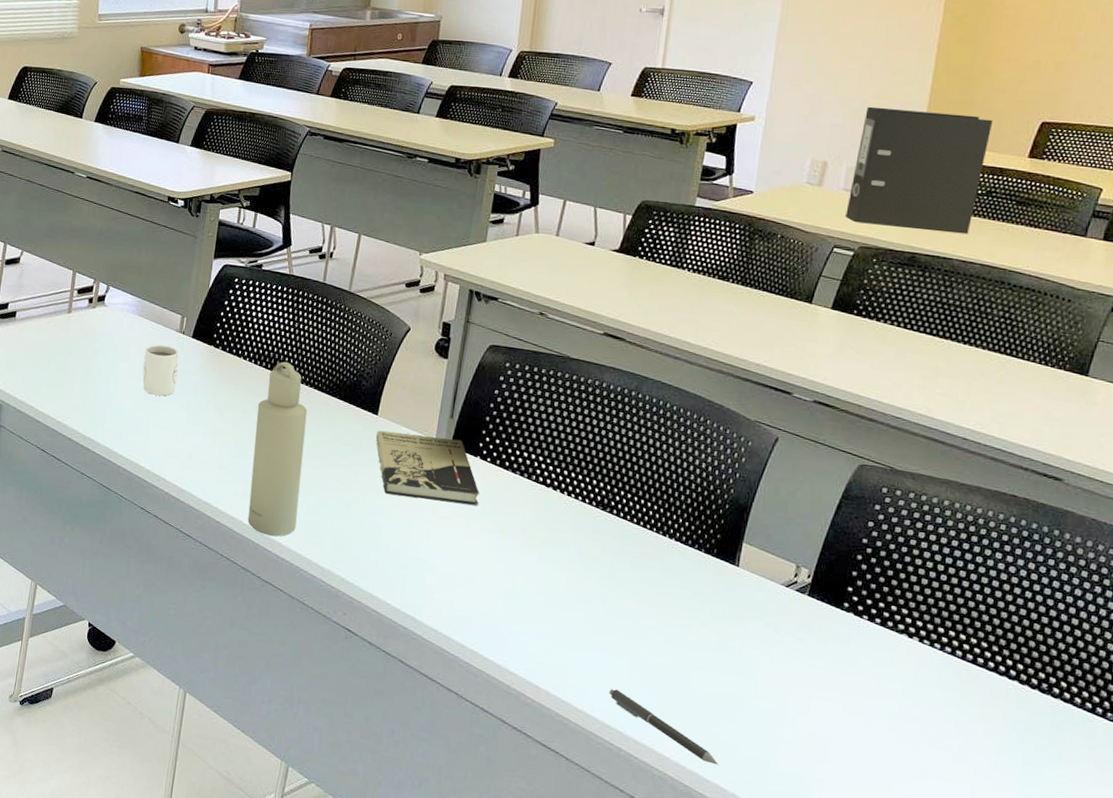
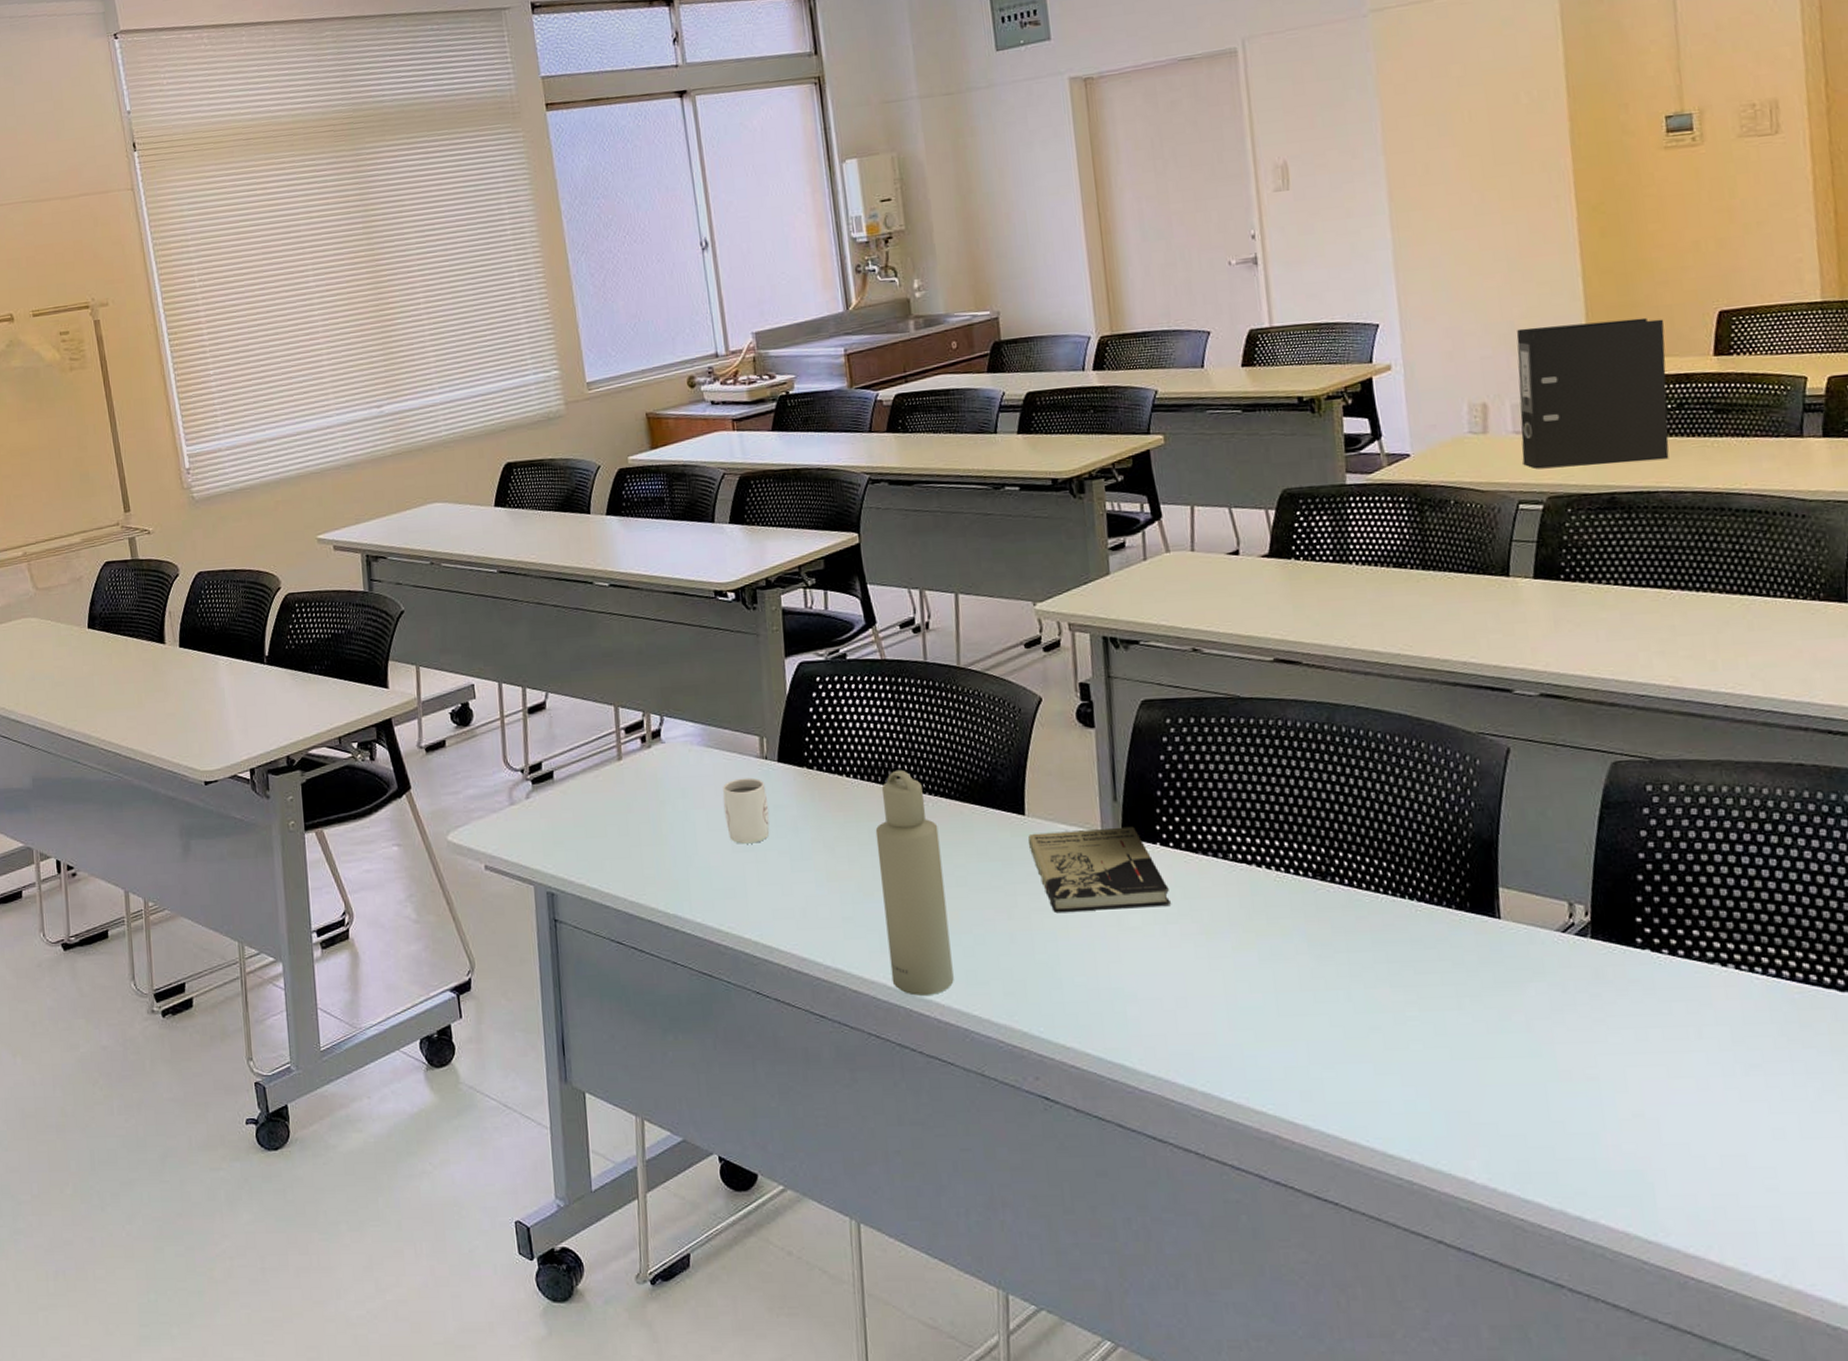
pen: present [609,689,718,765] -> none [1381,1106,1535,1178]

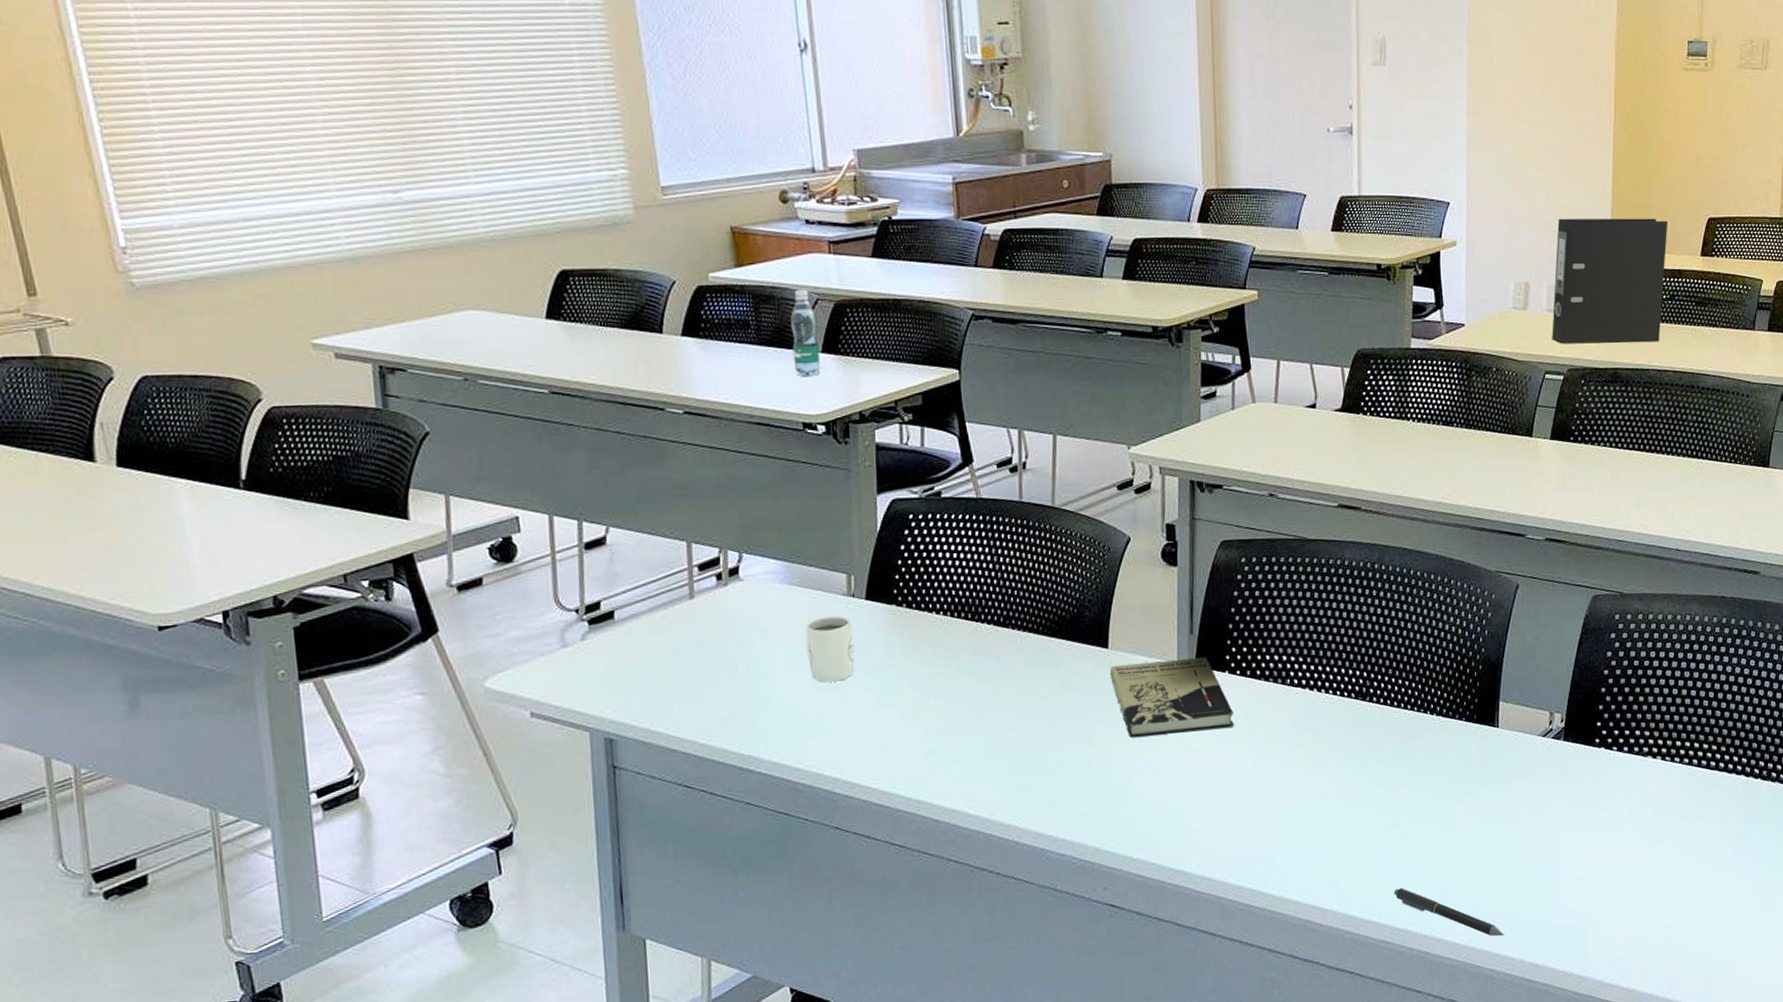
bottle: none [700,465,729,548] -> present [790,289,821,377]
bottle: present [875,769,954,996] -> none [963,606,1033,821]
pen: none [1381,1106,1535,1178] -> present [1394,888,1504,937]

